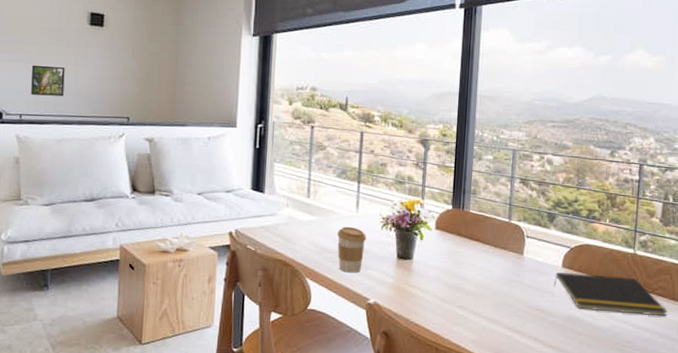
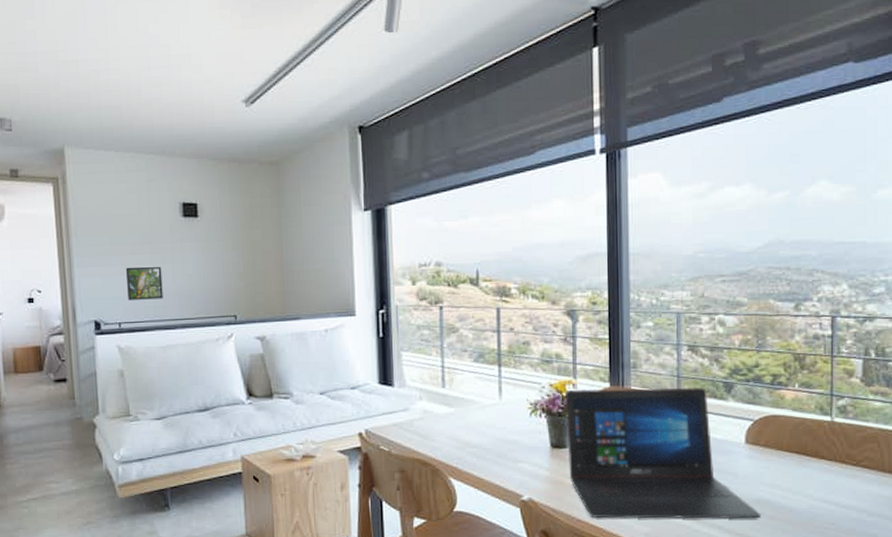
coffee cup: present [337,226,367,273] -> none [479,416,514,468]
laptop: none [411,209,571,334] -> present [564,388,762,520]
notepad: present [553,272,668,317] -> none [736,448,878,492]

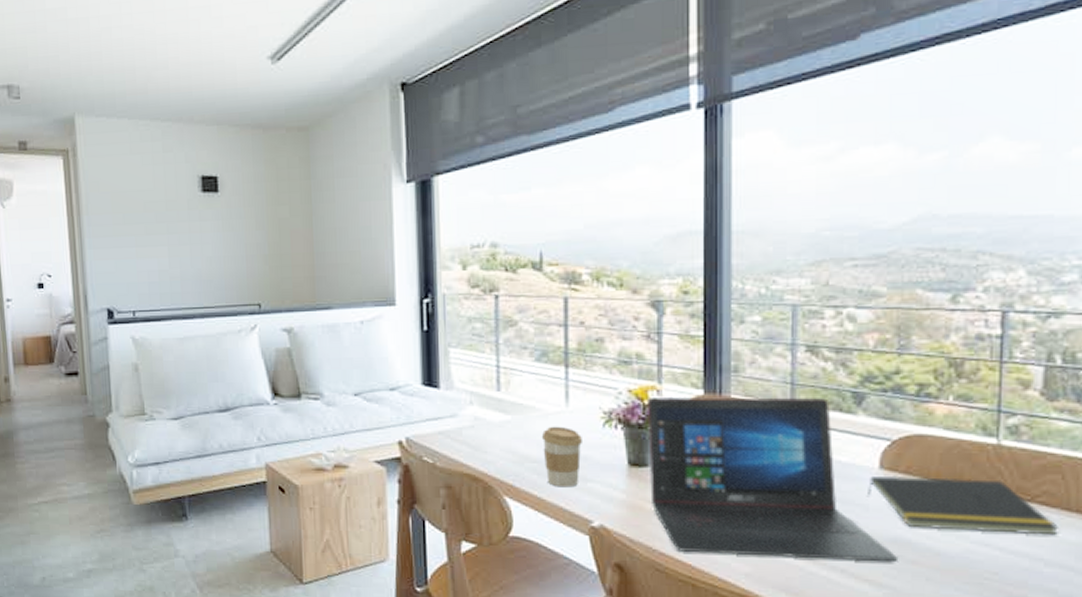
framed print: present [125,266,163,300] -> none [139,248,181,286]
coffee cup: none [479,416,514,468] -> present [541,426,584,488]
notepad: none [736,448,878,492] -> present [866,475,1060,536]

